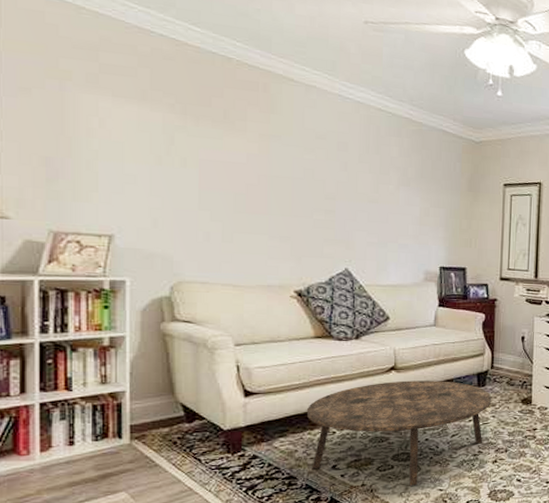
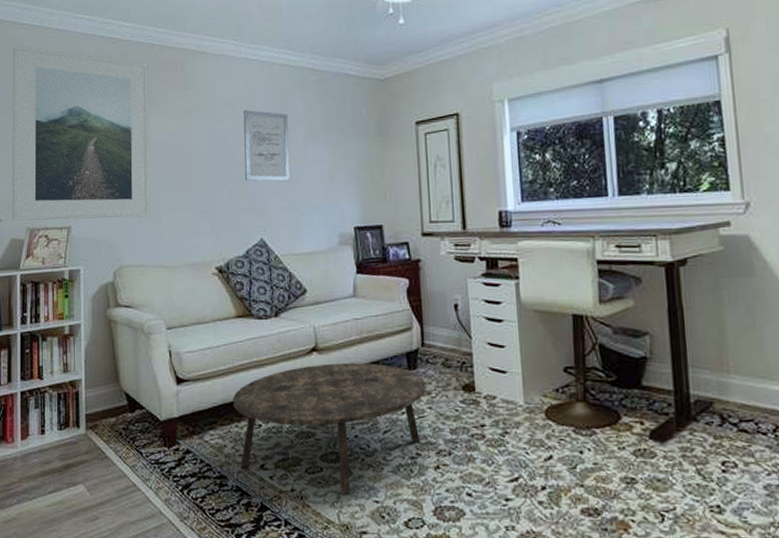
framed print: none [26,17,222,235] -> present [12,45,151,221]
wall art: none [333,146,382,219] -> present [244,110,290,182]

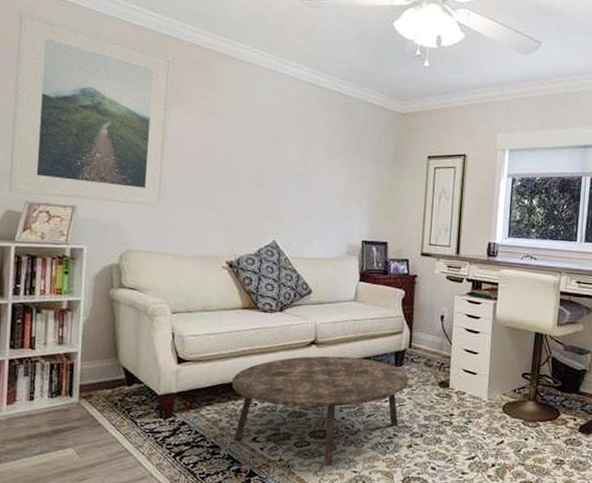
wall art: present [244,110,290,182] -> none [264,120,312,192]

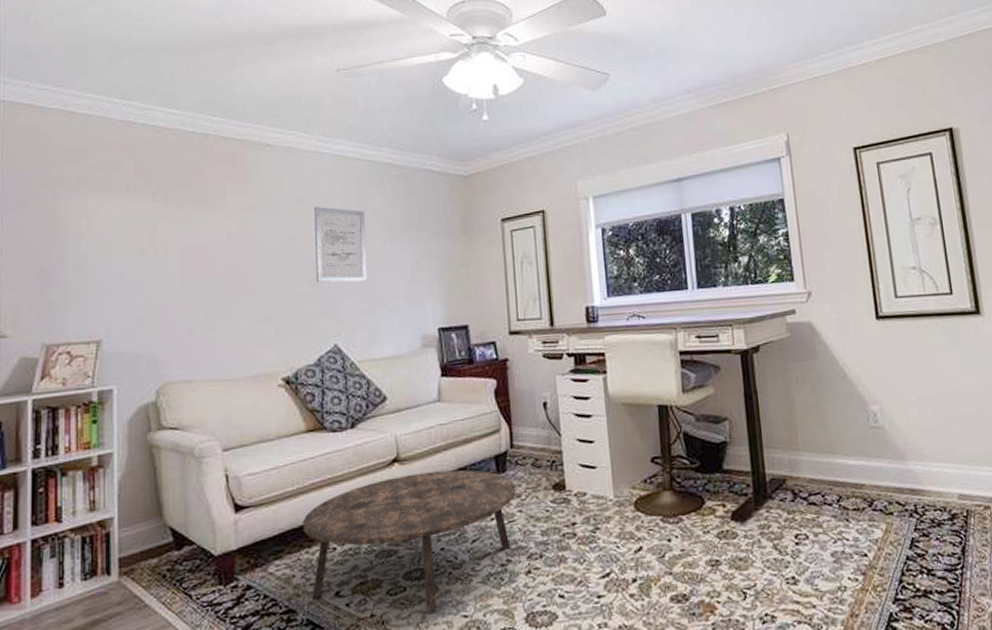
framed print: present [9,11,173,207] -> none [23,131,203,337]
wall art: none [264,120,312,192] -> present [314,207,367,283]

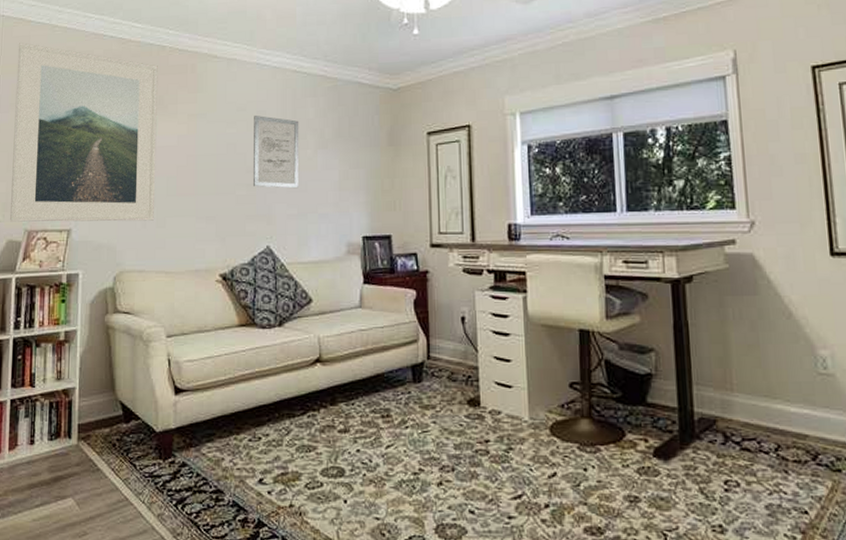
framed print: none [23,131,203,337] -> present [10,42,158,222]
coffee table: present [302,469,516,613] -> none [232,375,431,511]

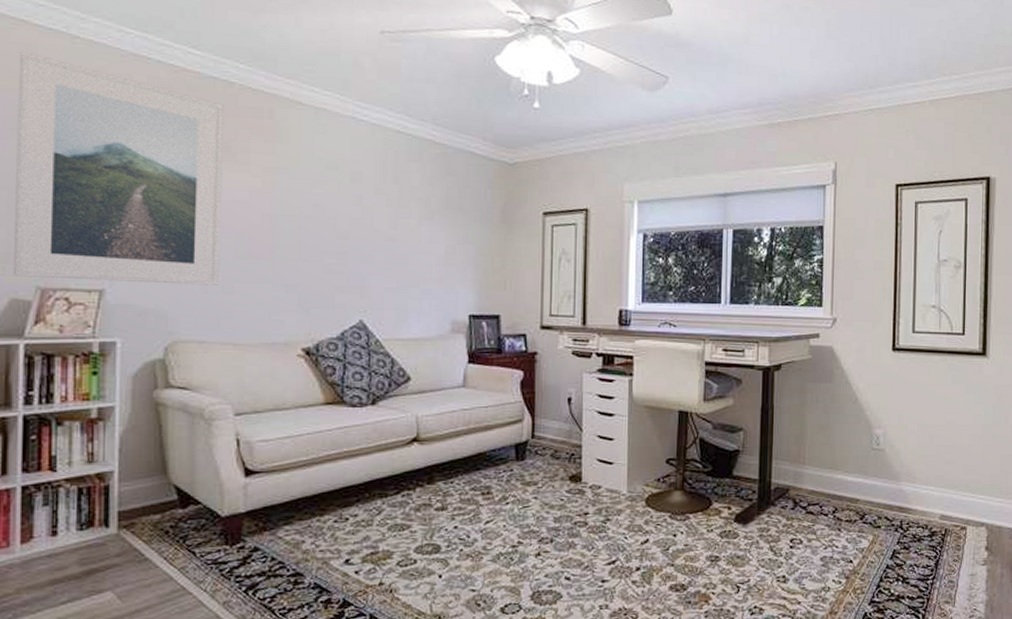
wall art: present [254,115,299,189] -> none [345,176,402,261]

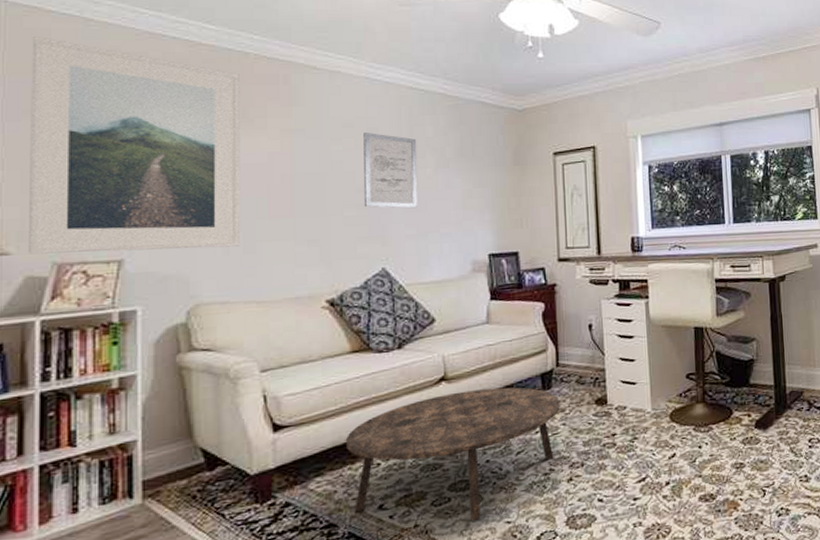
coffee table: none [315,454,533,585] -> present [345,387,561,521]
wall art: none [345,176,402,261] -> present [363,133,418,208]

